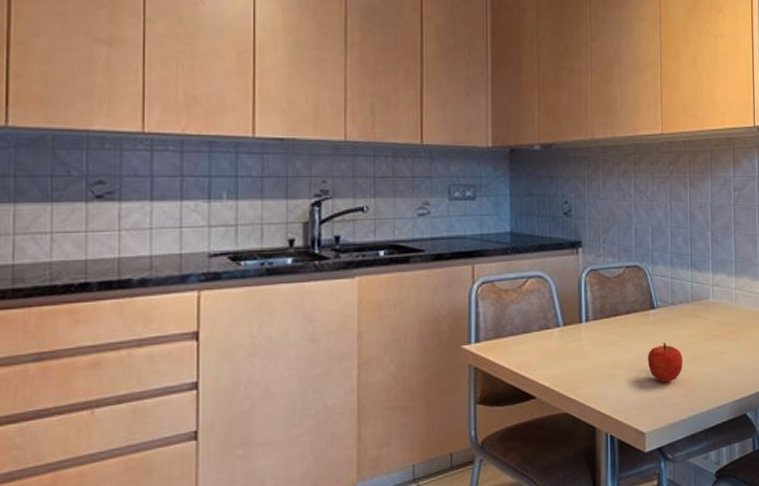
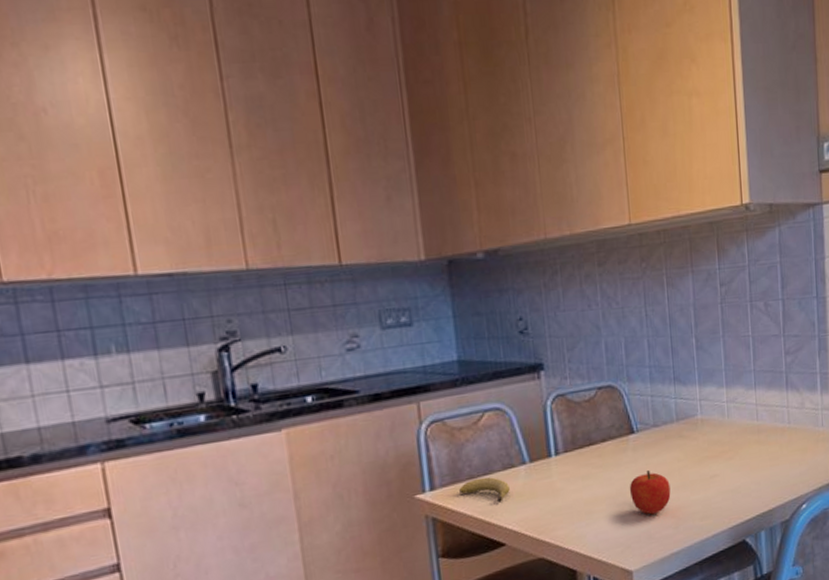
fruit: none [500,335,544,359] -> present [459,477,510,503]

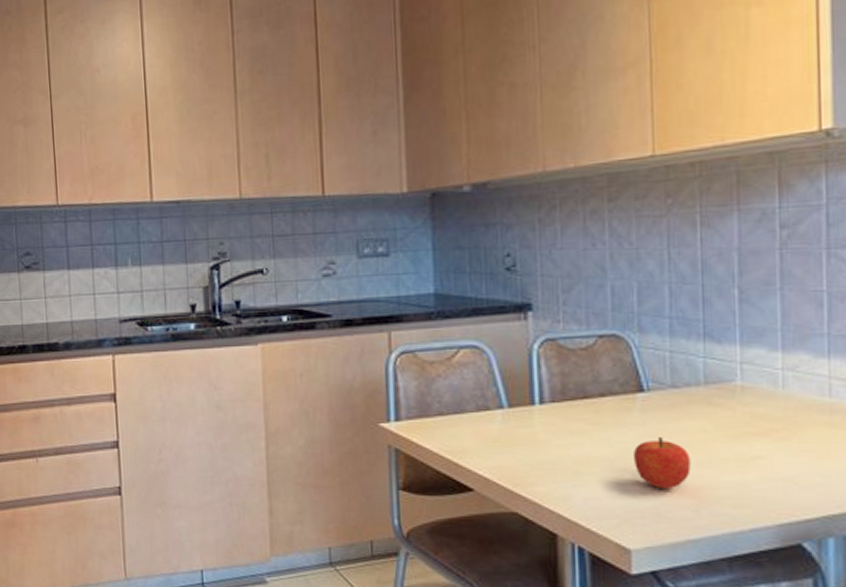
fruit: present [459,477,510,503] -> none [426,416,483,445]

